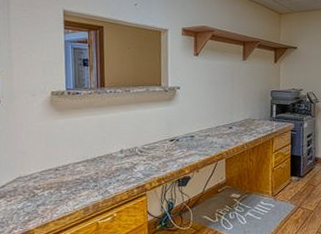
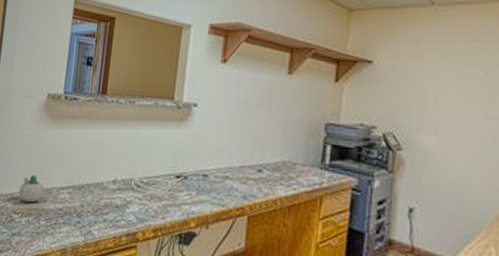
succulent planter: none [37,157,62,178] -> present [18,175,45,202]

